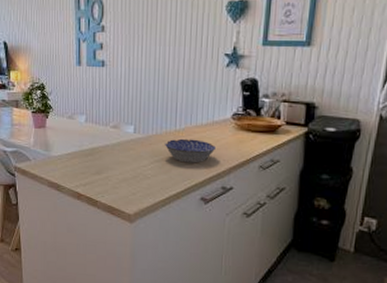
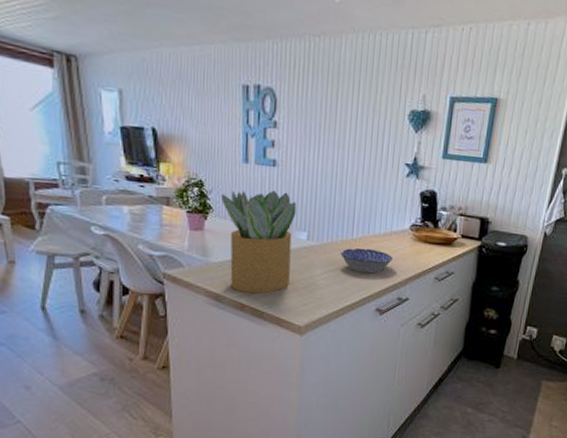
potted plant: none [60,89,124,184] -> present [222,190,297,294]

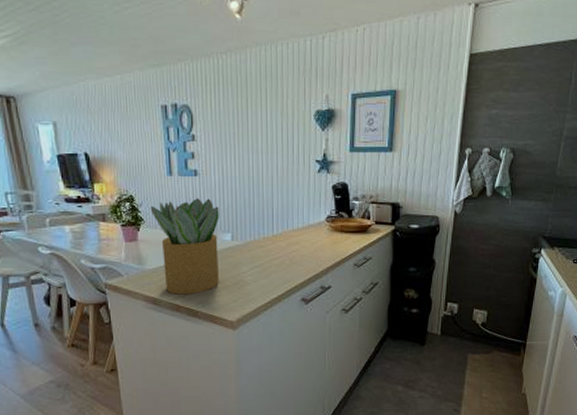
bowl: present [339,247,394,274] -> none [262,243,314,266]

